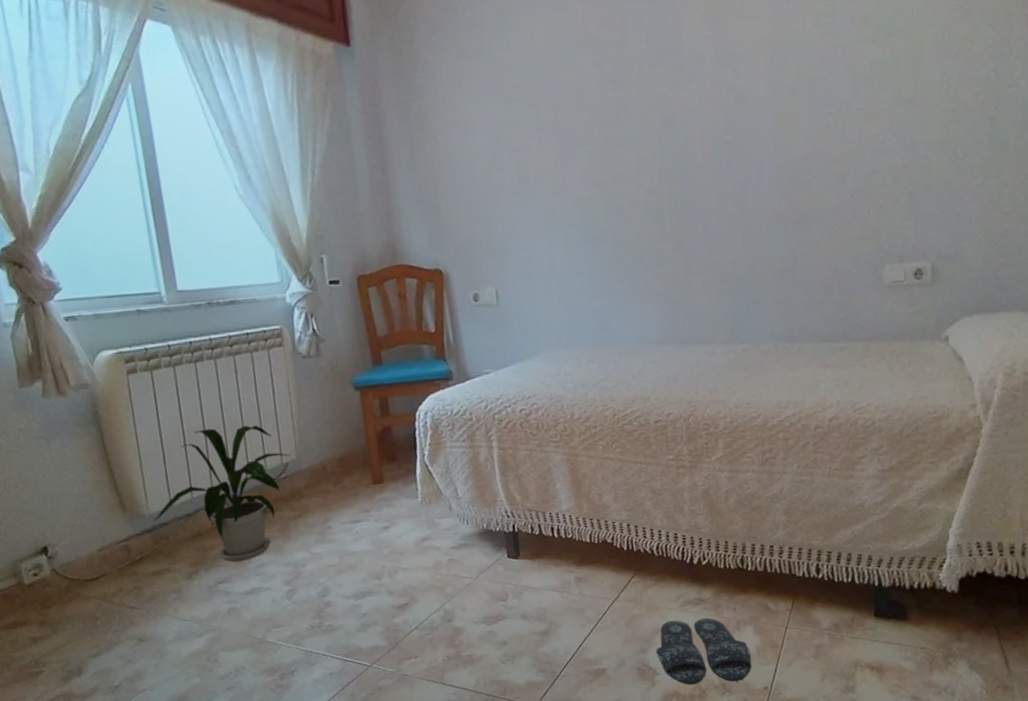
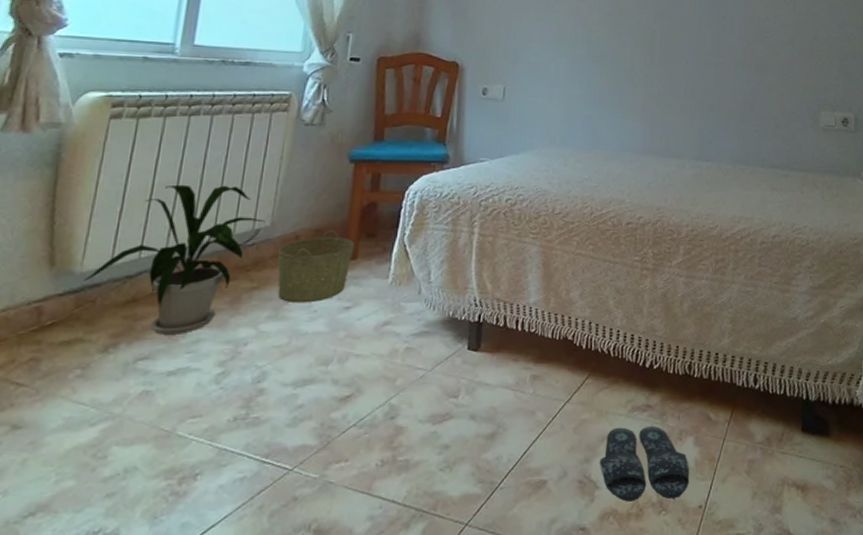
basket: none [309,456,379,527] -> present [277,229,355,302]

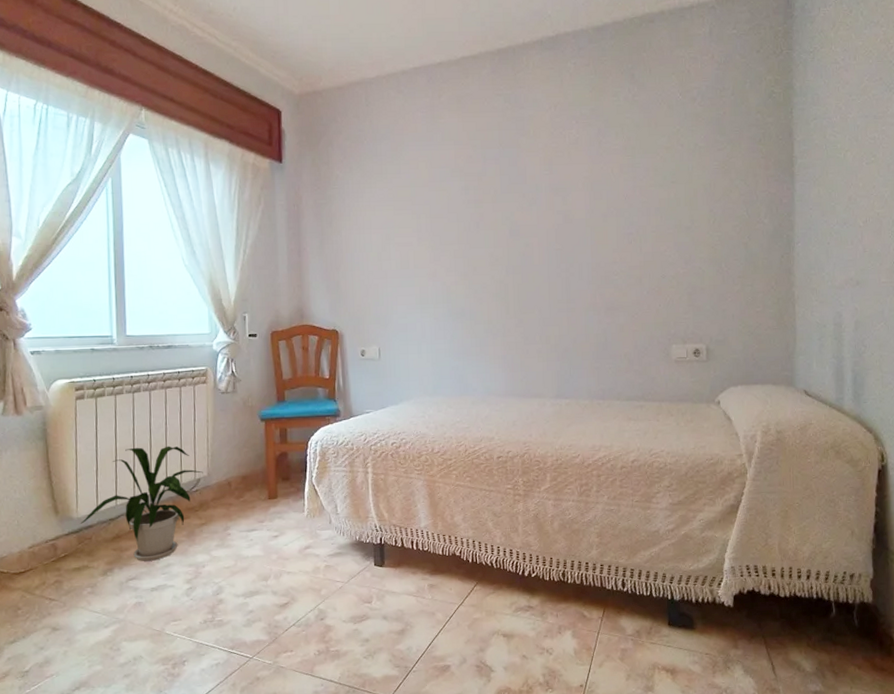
basket: present [277,229,355,302] -> none [216,475,274,534]
slippers: present [599,425,690,502] -> none [492,622,571,682]

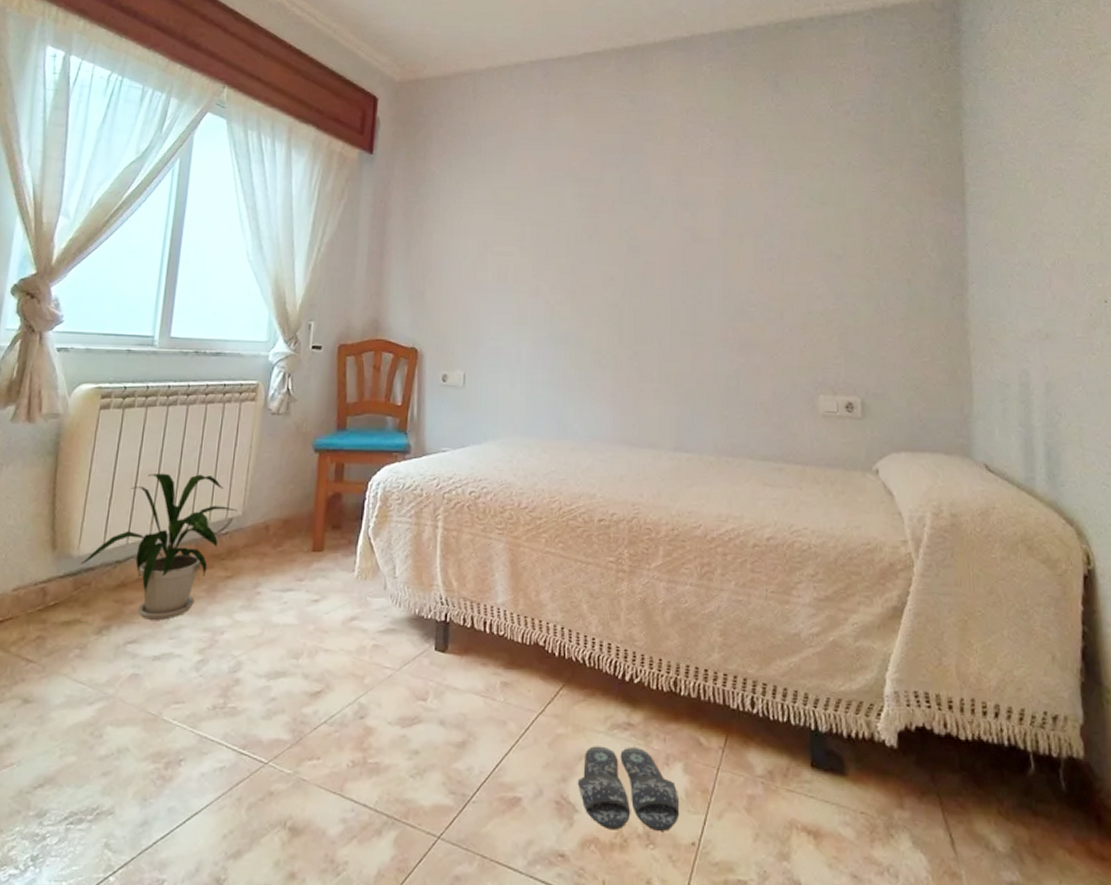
slippers: none [492,622,571,682] -> present [577,746,680,831]

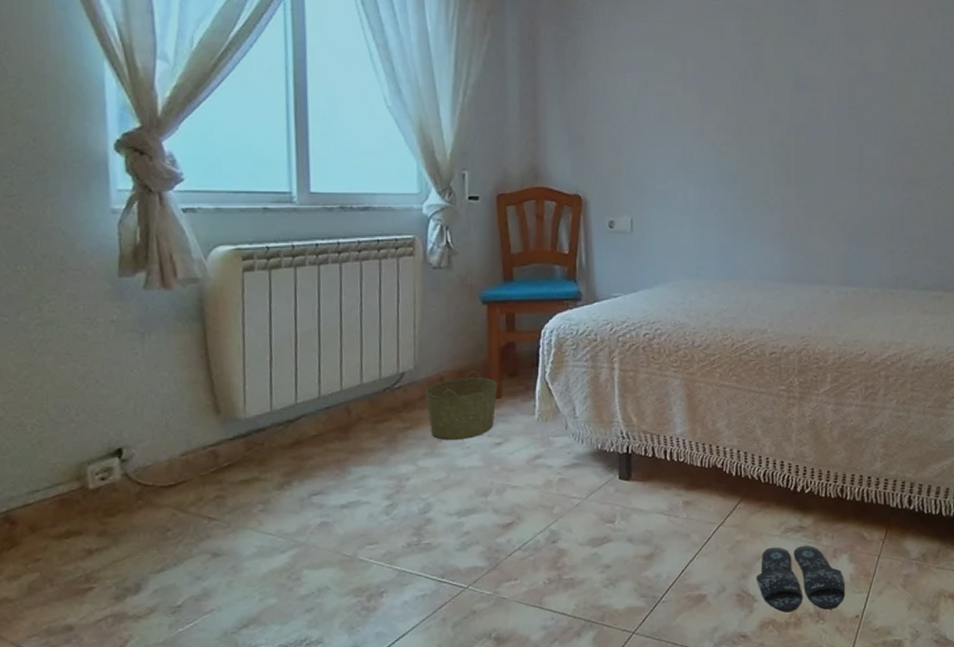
house plant: present [80,473,238,620] -> none [248,331,408,473]
basket: none [249,519,321,593] -> present [424,370,498,440]

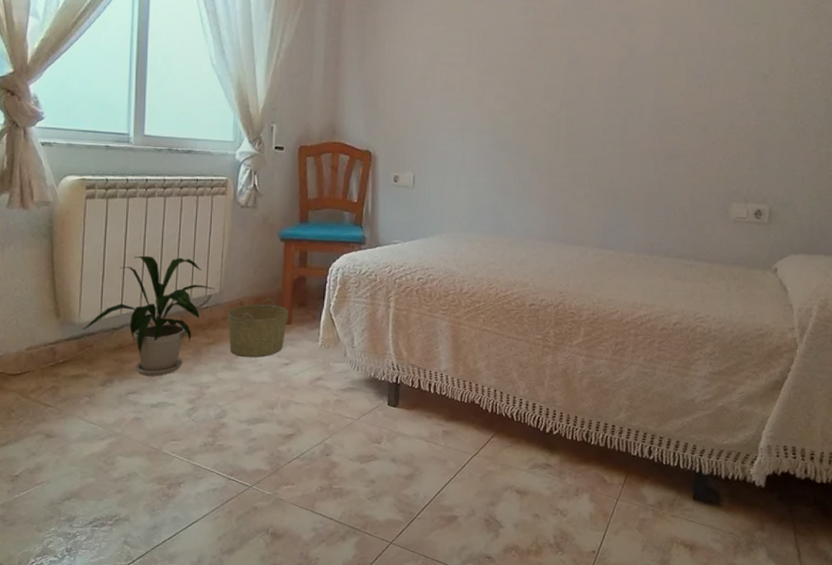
house plant: none [248,331,408,473] -> present [82,255,215,376]
slippers: present [755,545,846,612] -> none [503,480,584,542]

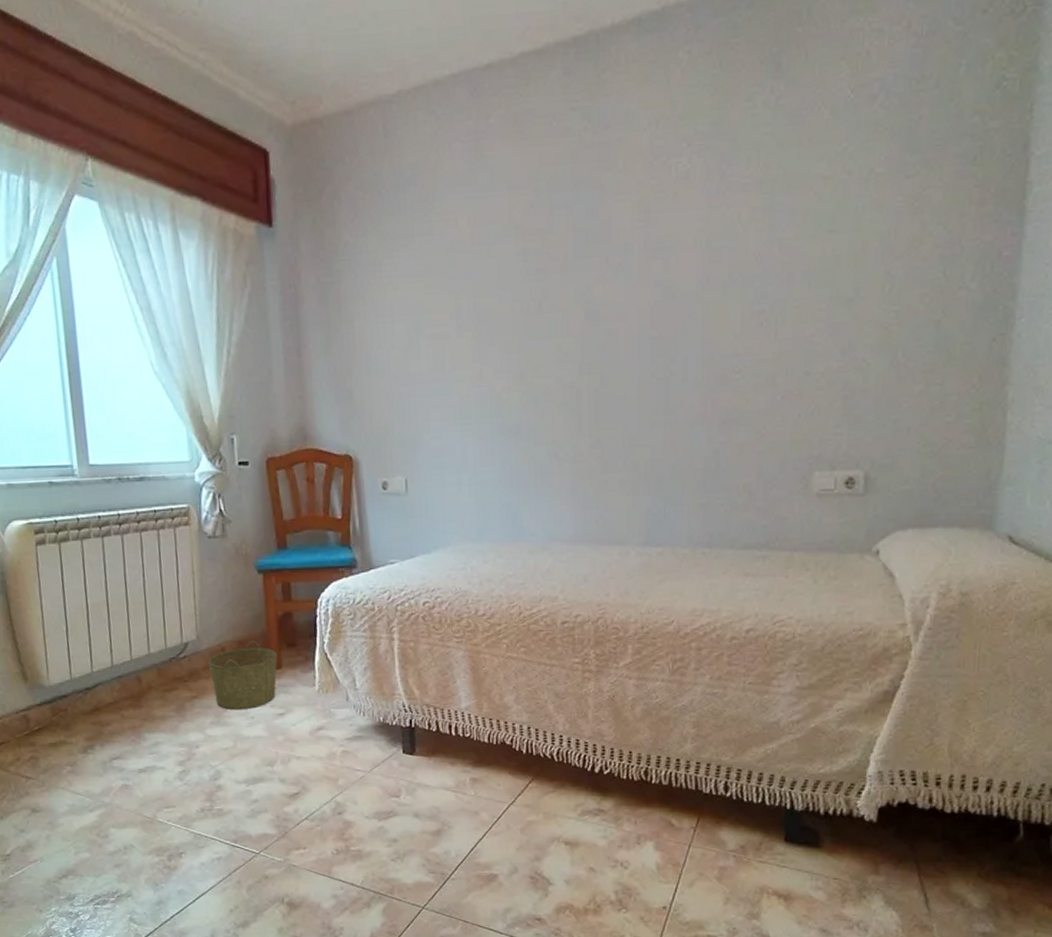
house plant: present [82,255,215,376] -> none [52,602,191,738]

